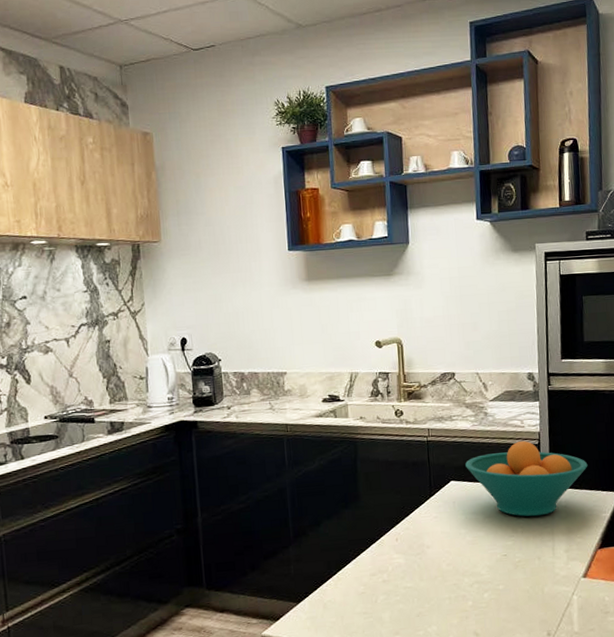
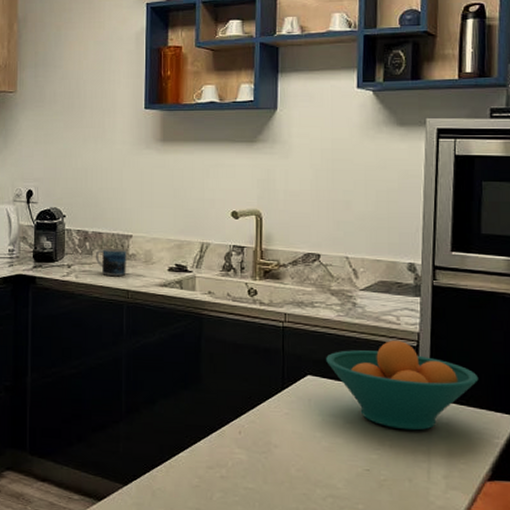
mug: none [253,386,284,413] -> present [95,248,126,276]

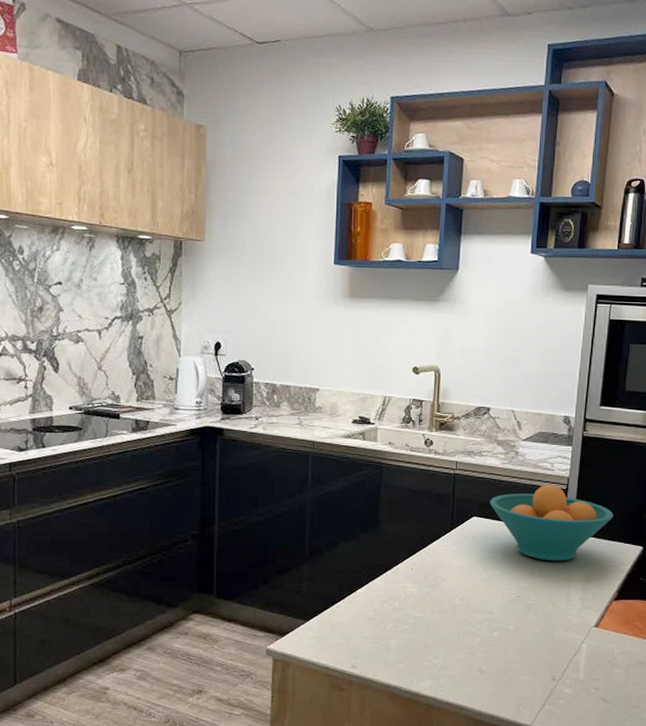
mug: present [95,248,126,276] -> none [282,401,313,428]

